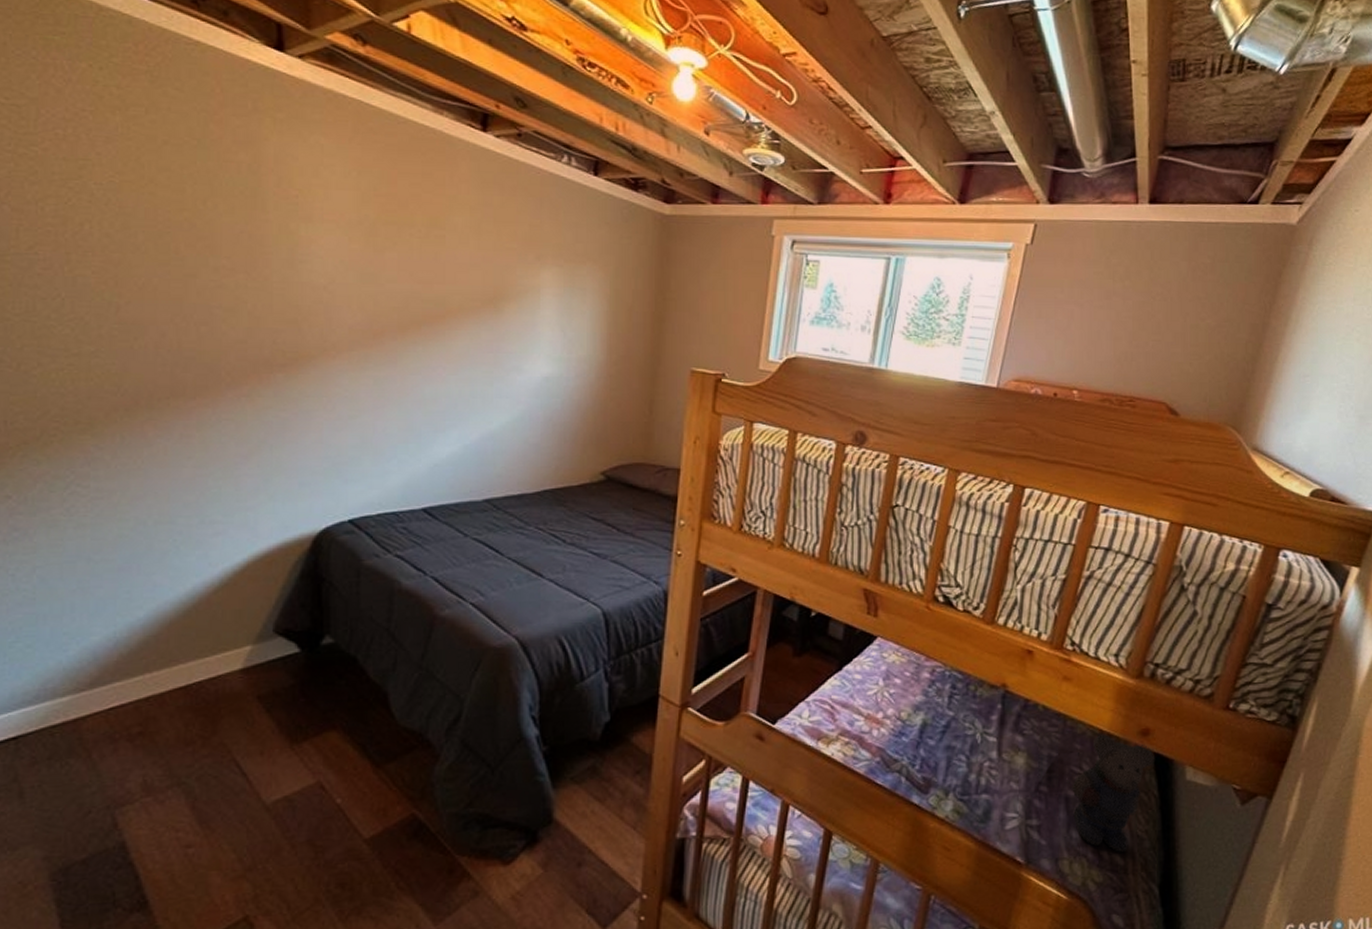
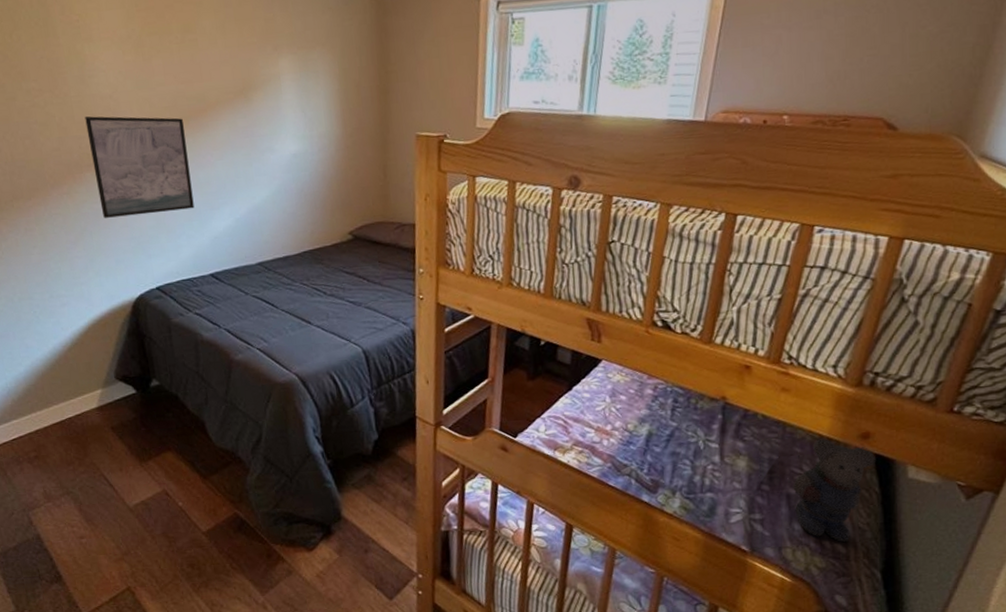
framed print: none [287,306,413,430] -> present [85,116,195,218]

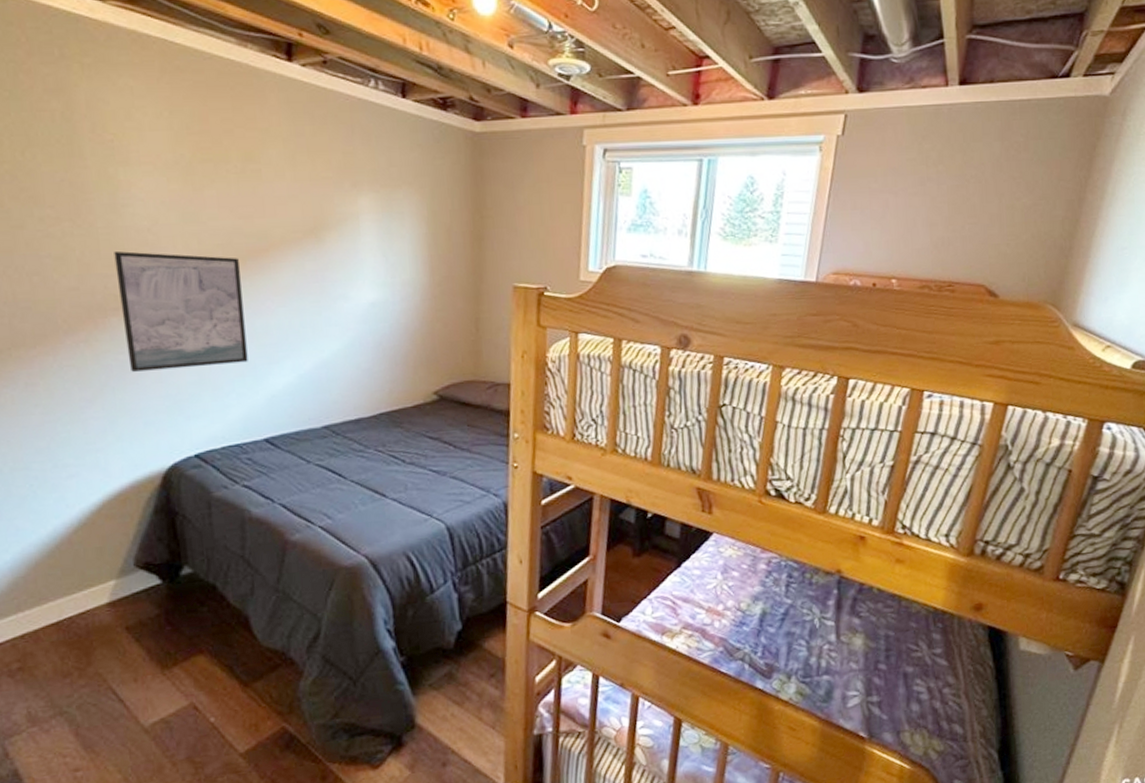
bear: present [793,439,875,542] -> none [909,612,988,722]

